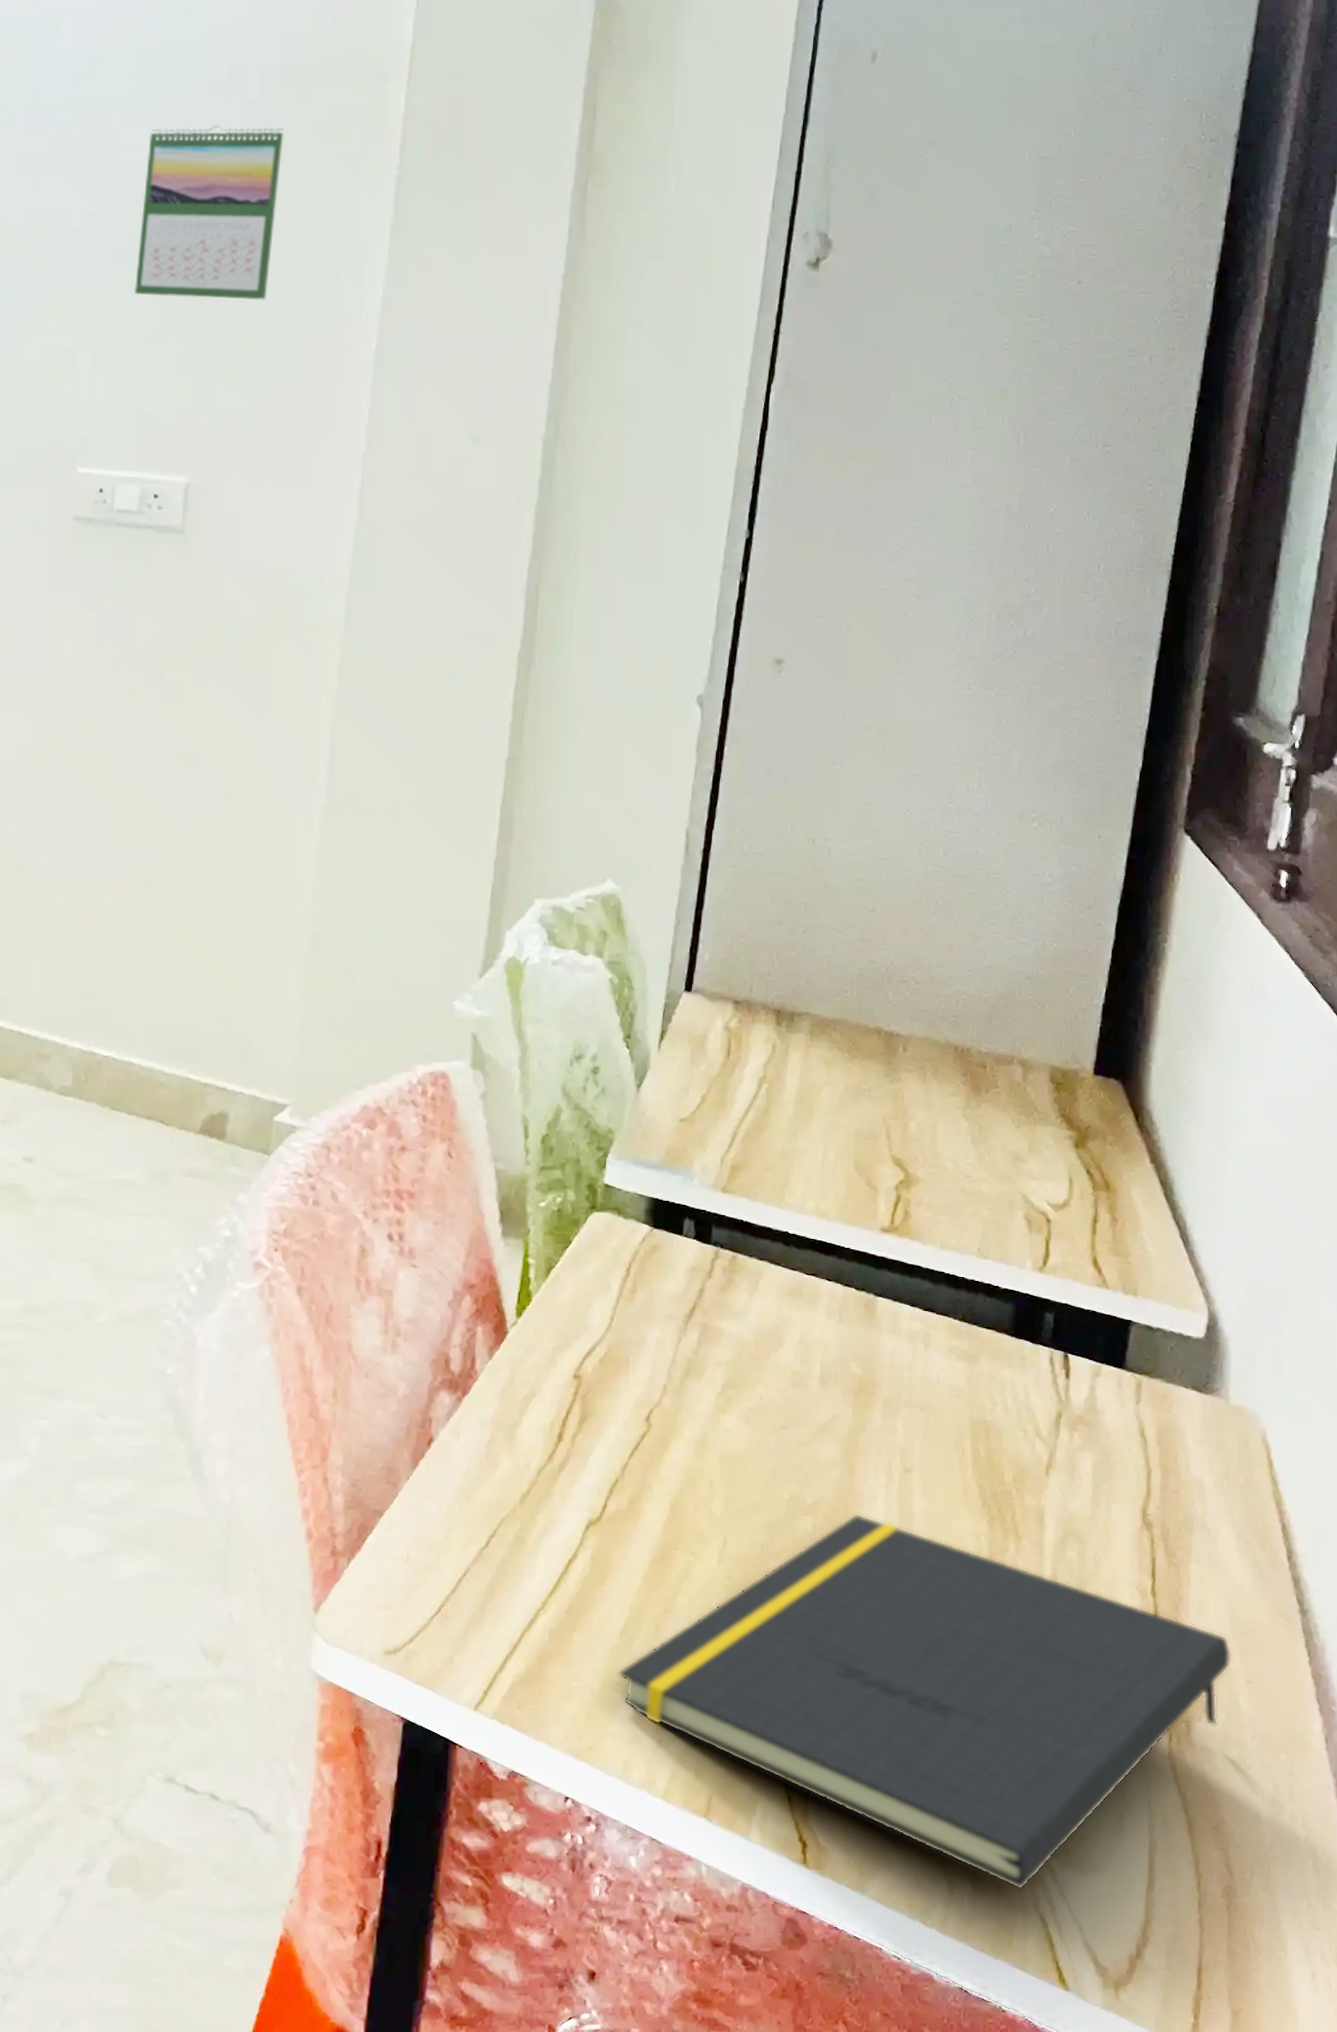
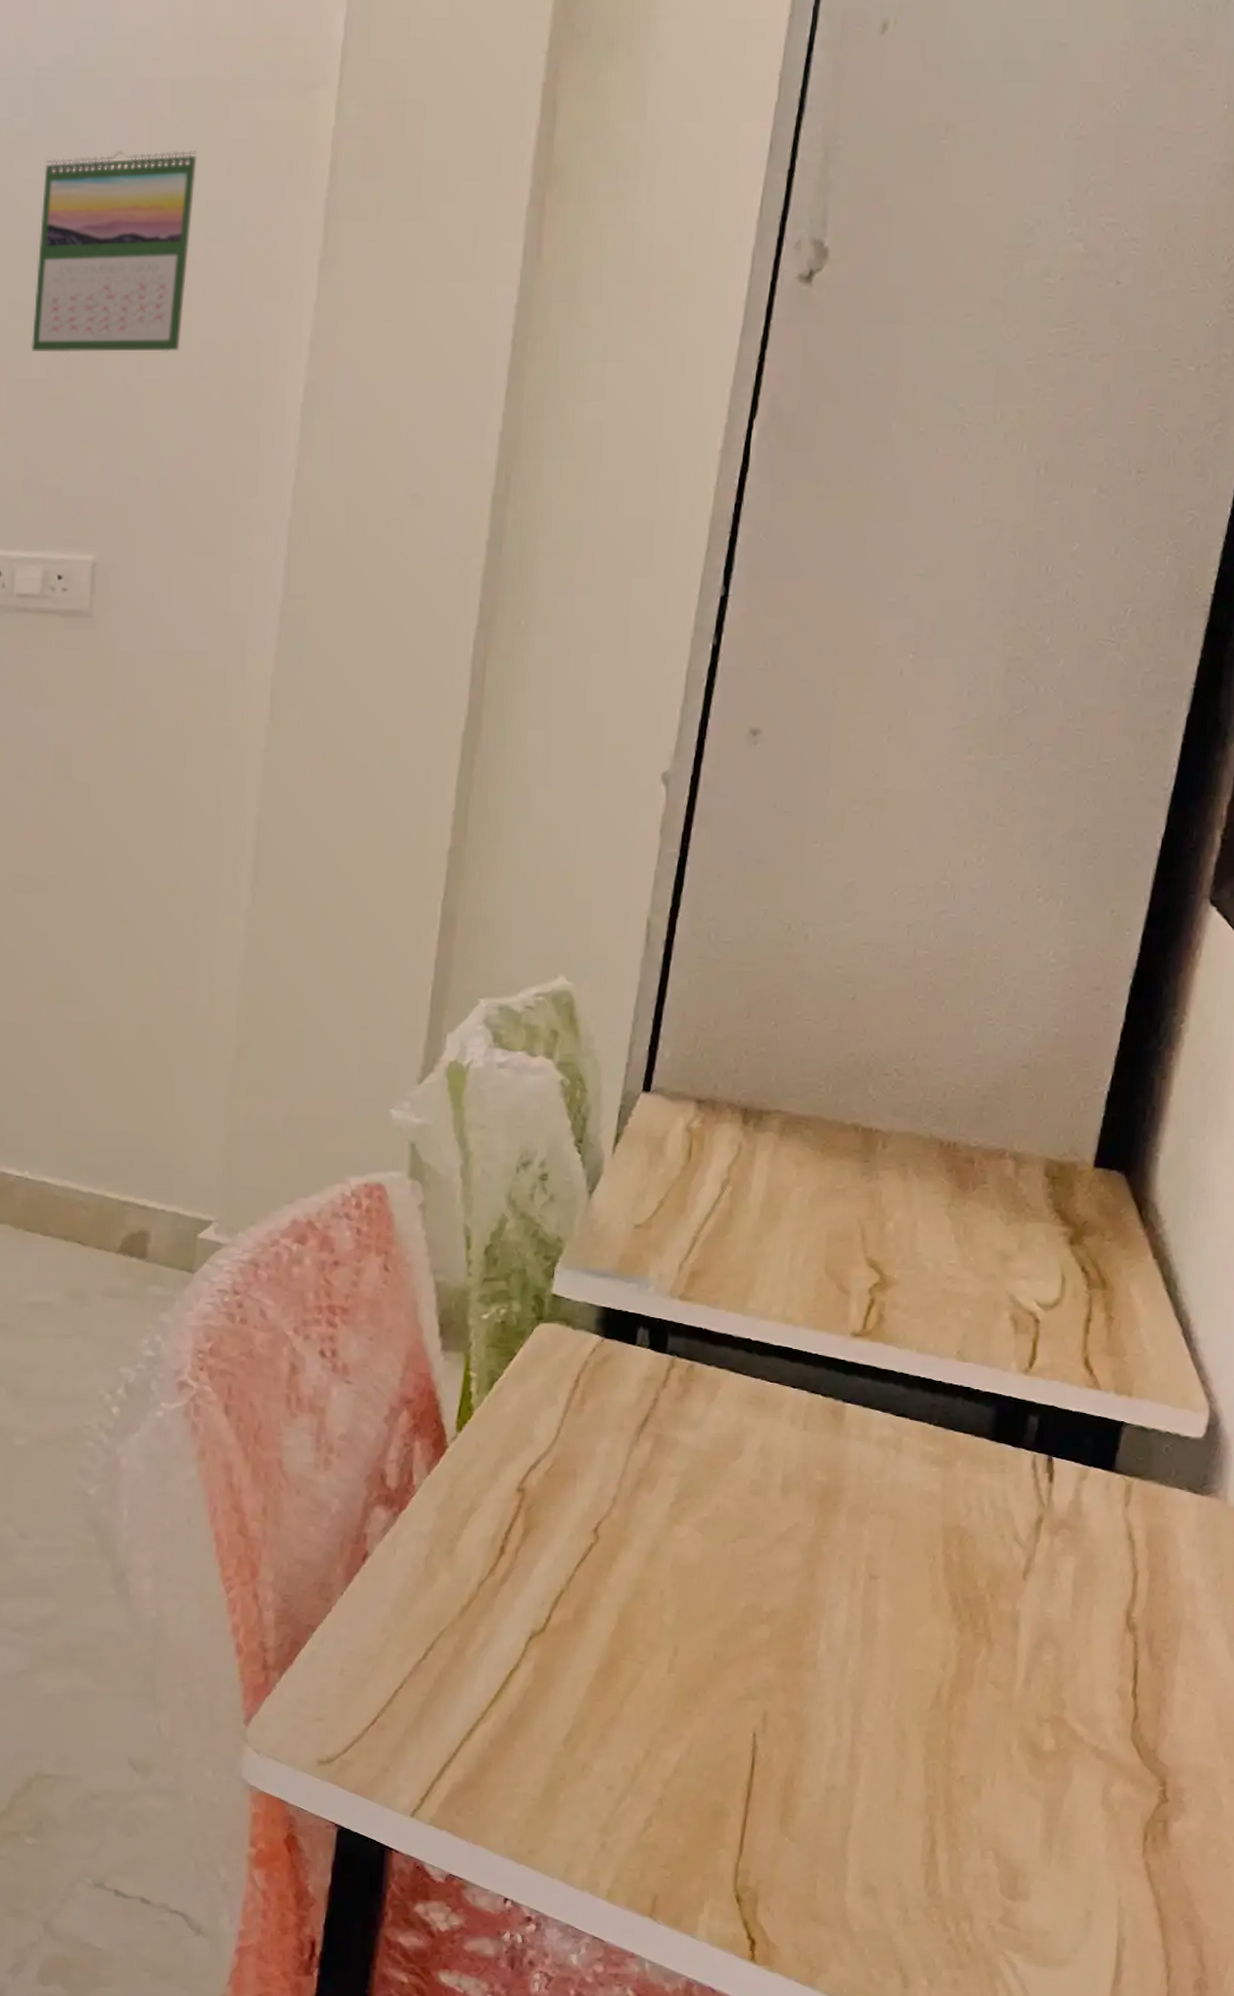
notepad: present [617,1513,1232,1890] -> none [559,1621,1216,1984]

